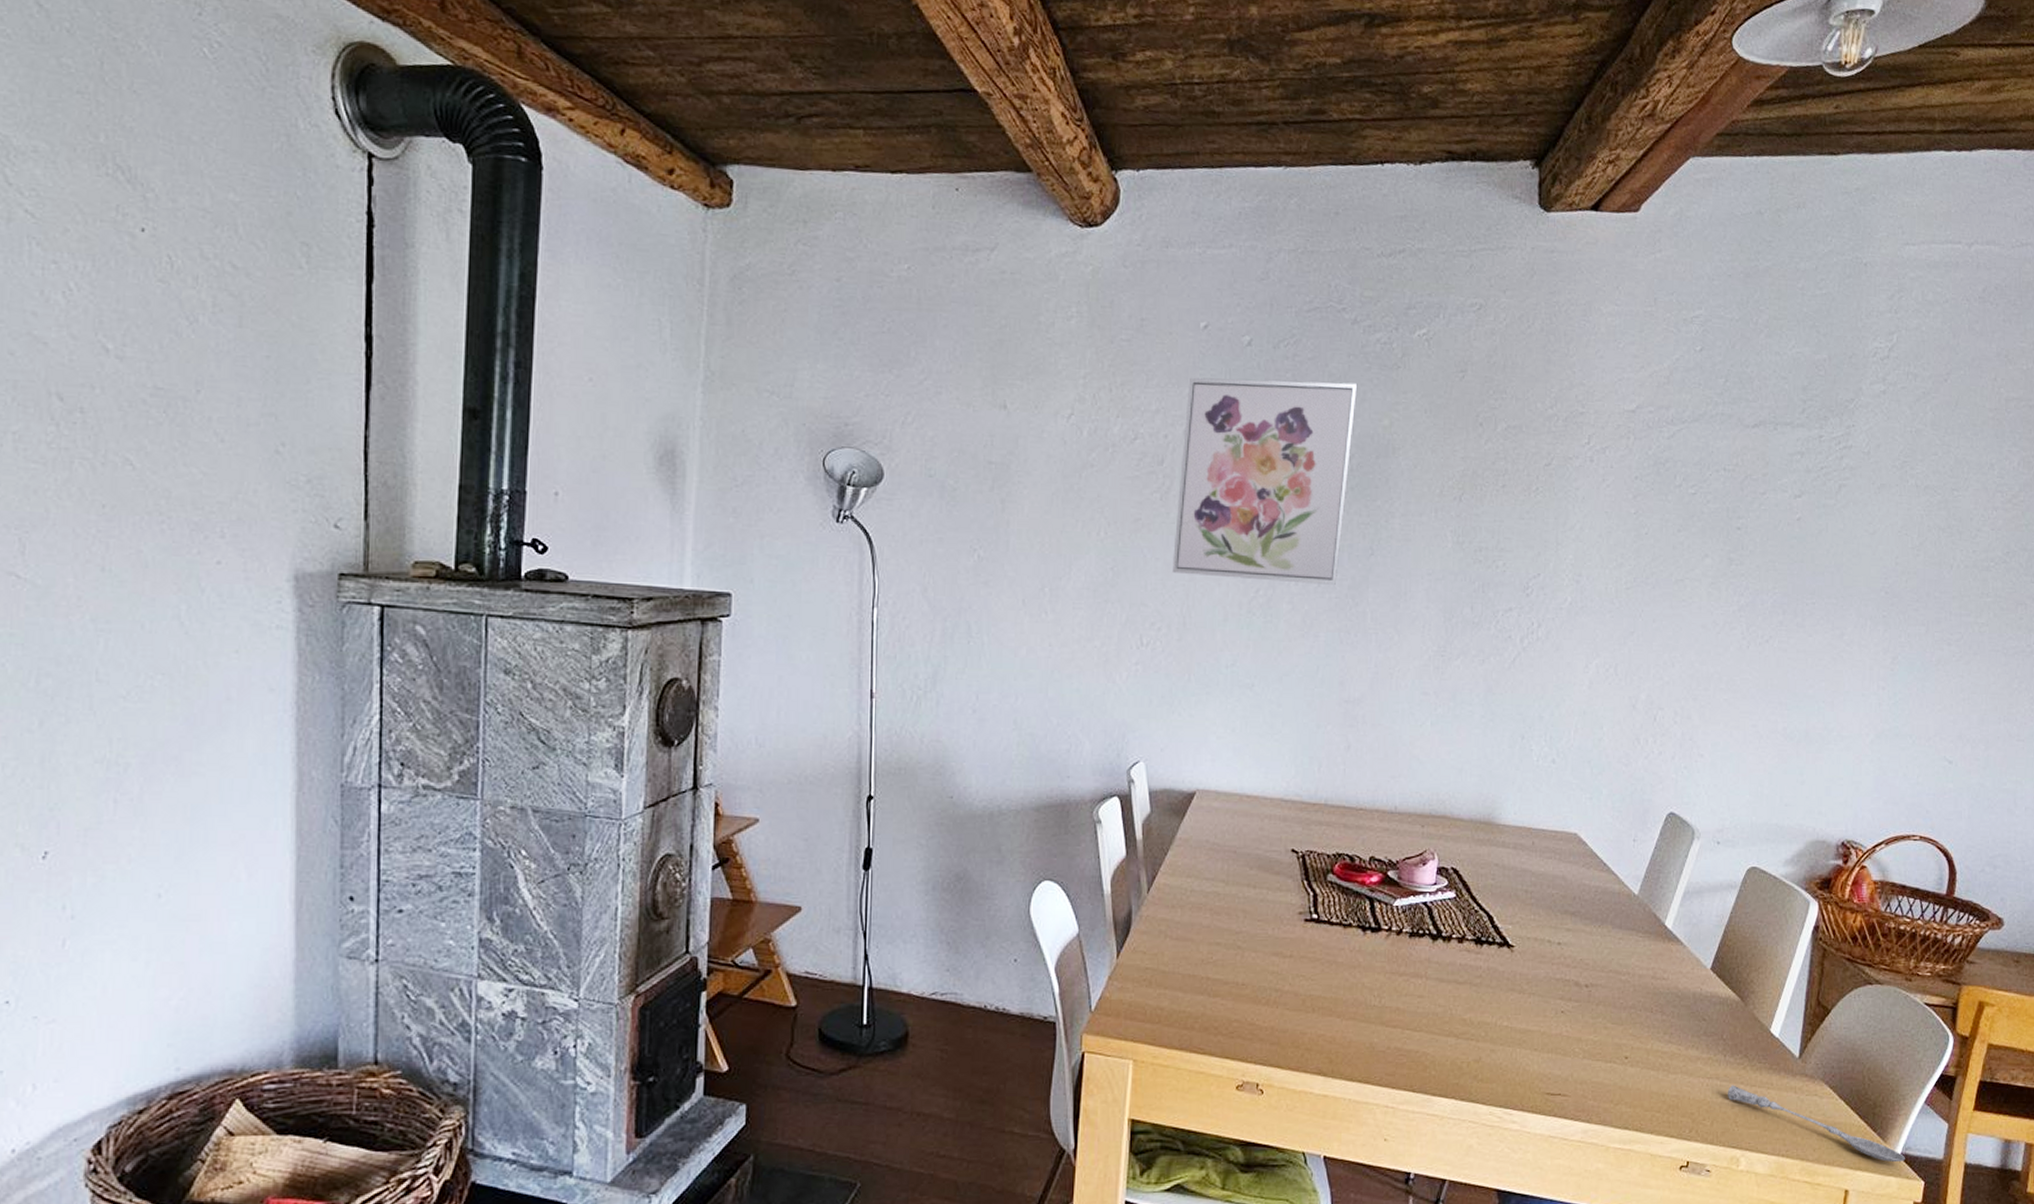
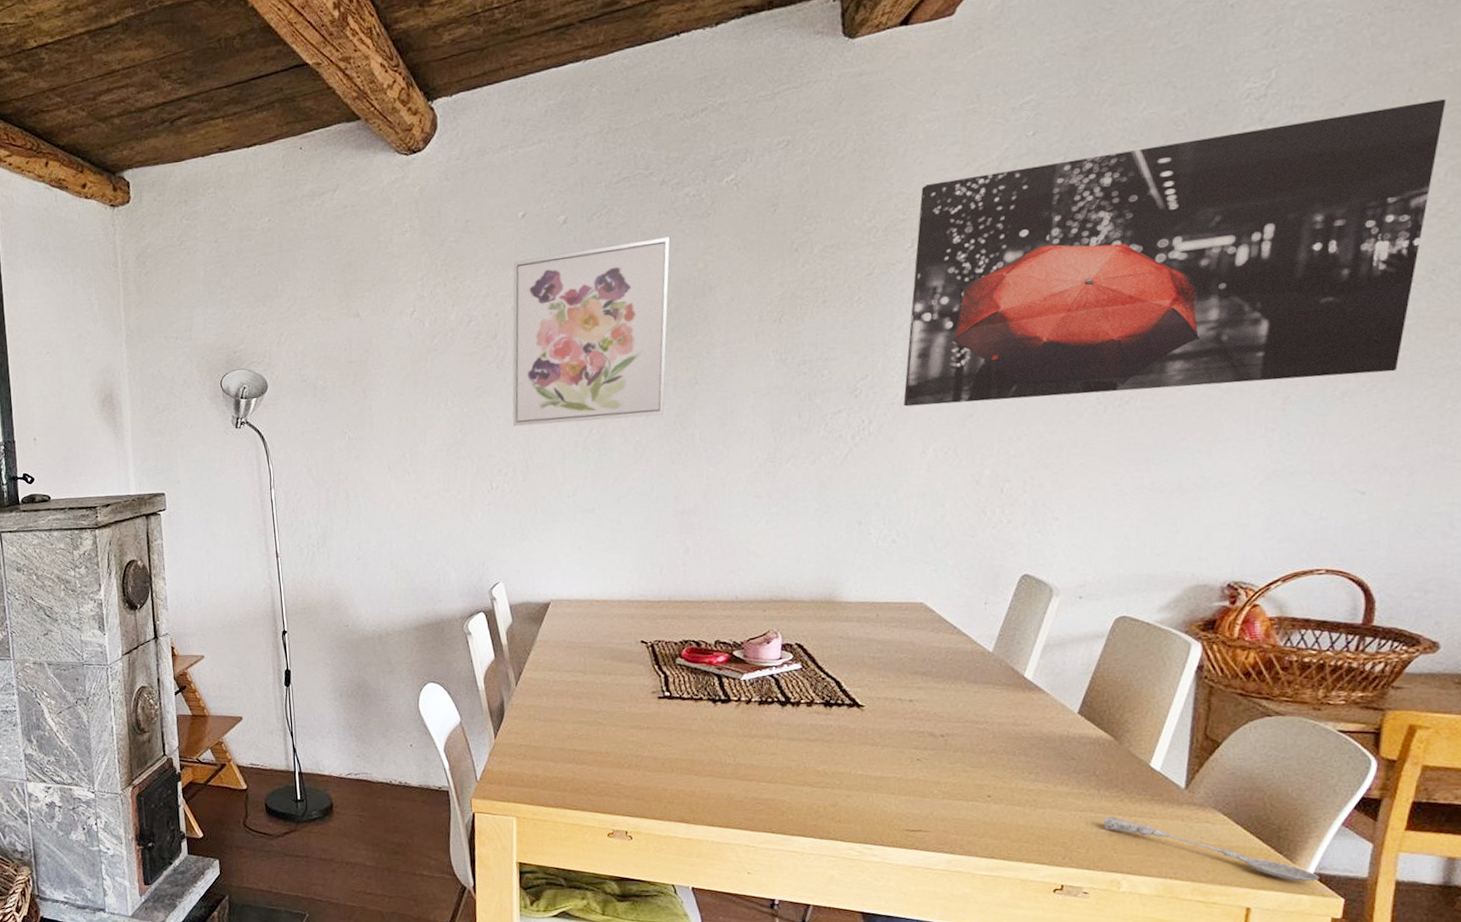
wall art: none [1571,380,2021,645] -> present [903,99,1446,407]

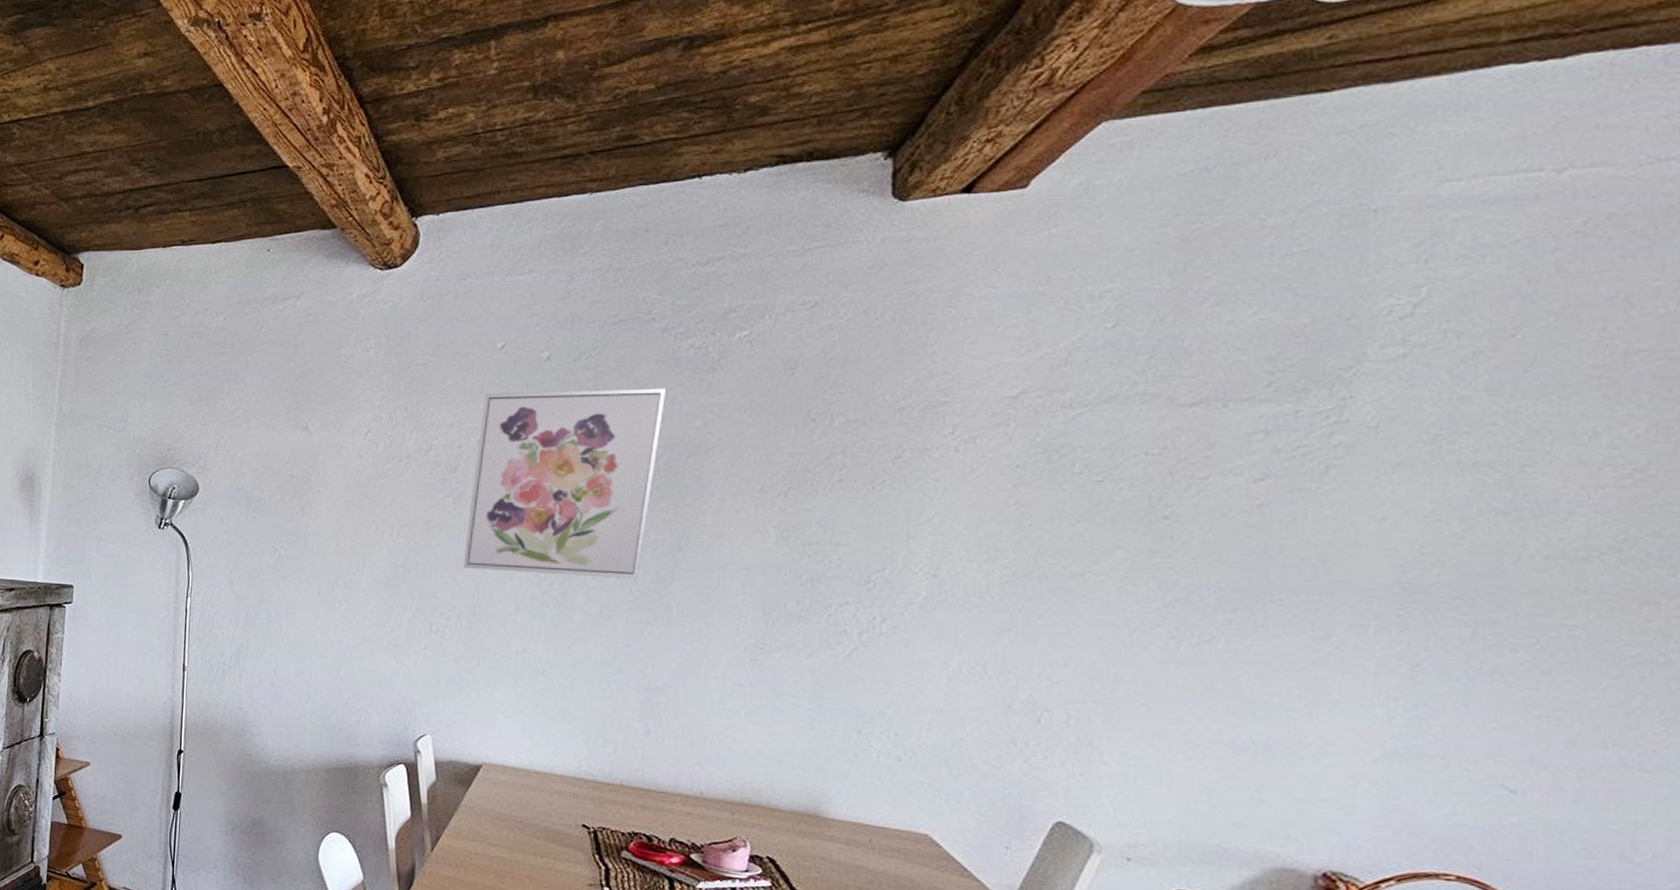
wall art: present [903,99,1446,407] -> none [926,344,1652,652]

